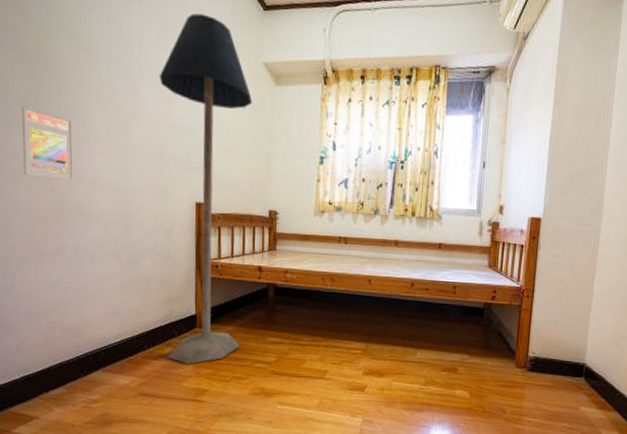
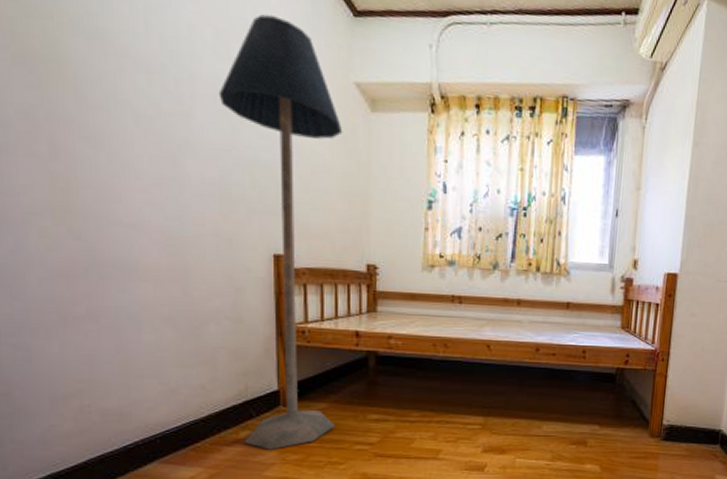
trading card display case: present [22,106,74,180] -> none [27,125,107,225]

